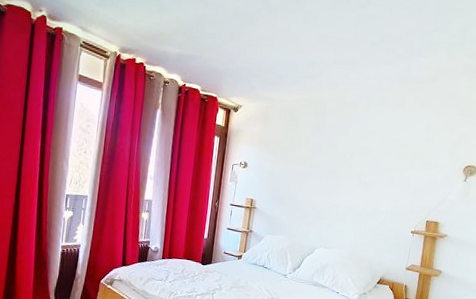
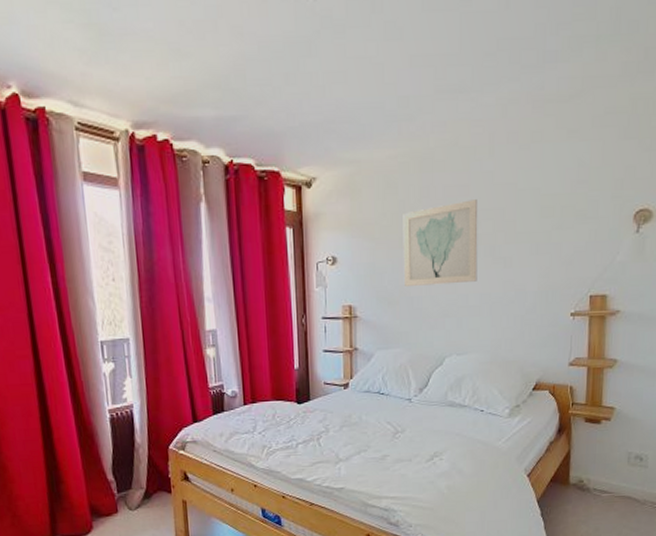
wall art: none [294,138,353,197] -> present [403,199,478,288]

